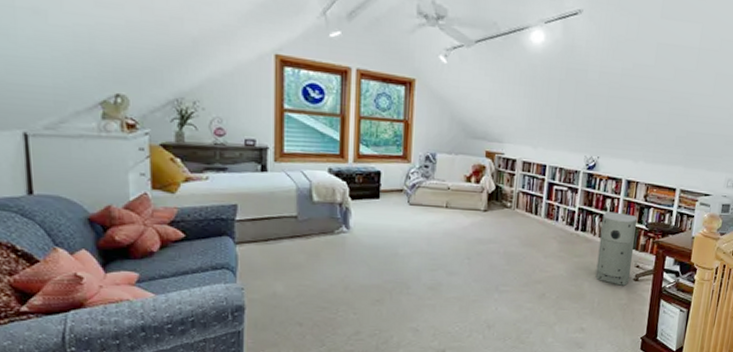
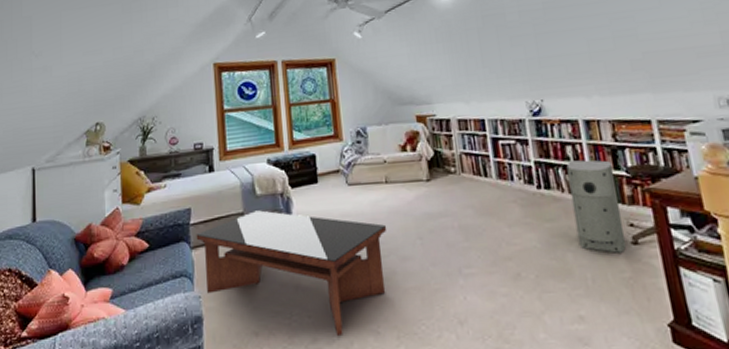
coffee table: none [241,216,440,330] -> present [196,210,387,335]

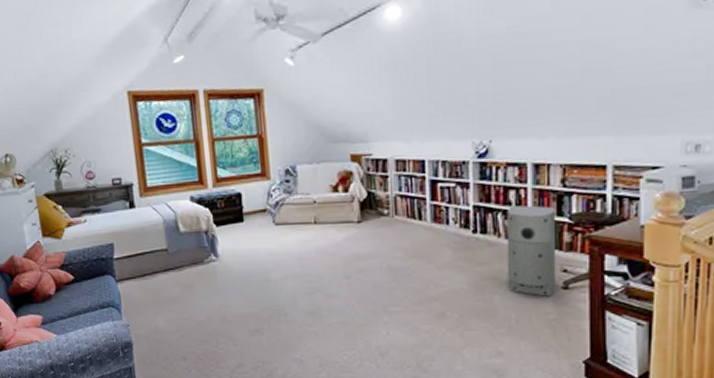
coffee table: present [196,210,387,335] -> none [120,247,314,362]

